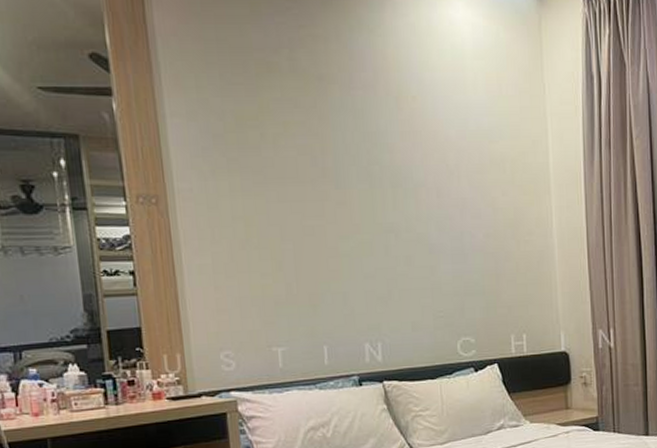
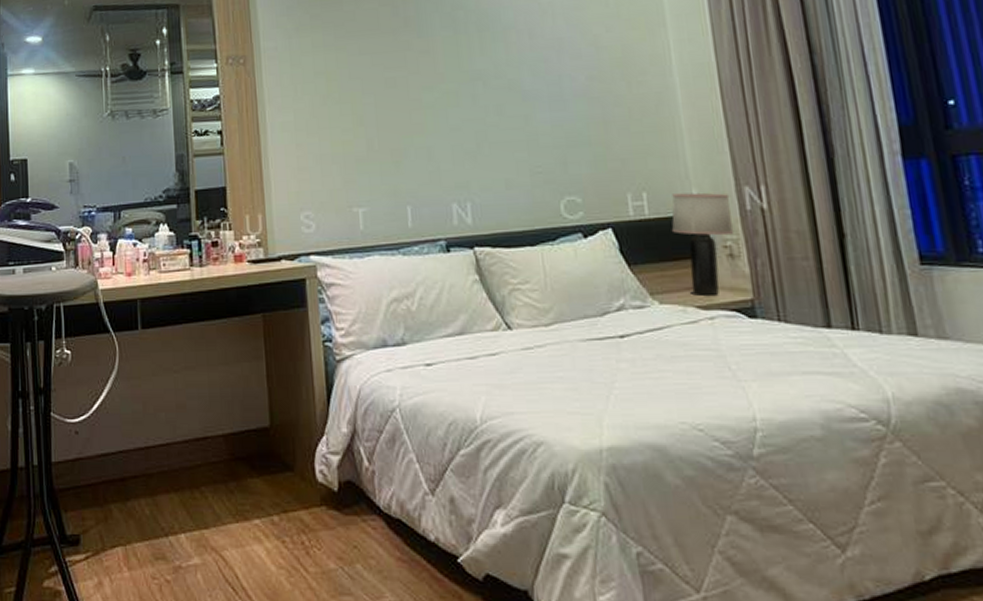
table lamp: none [543,334,588,416] -> present [671,192,733,297]

